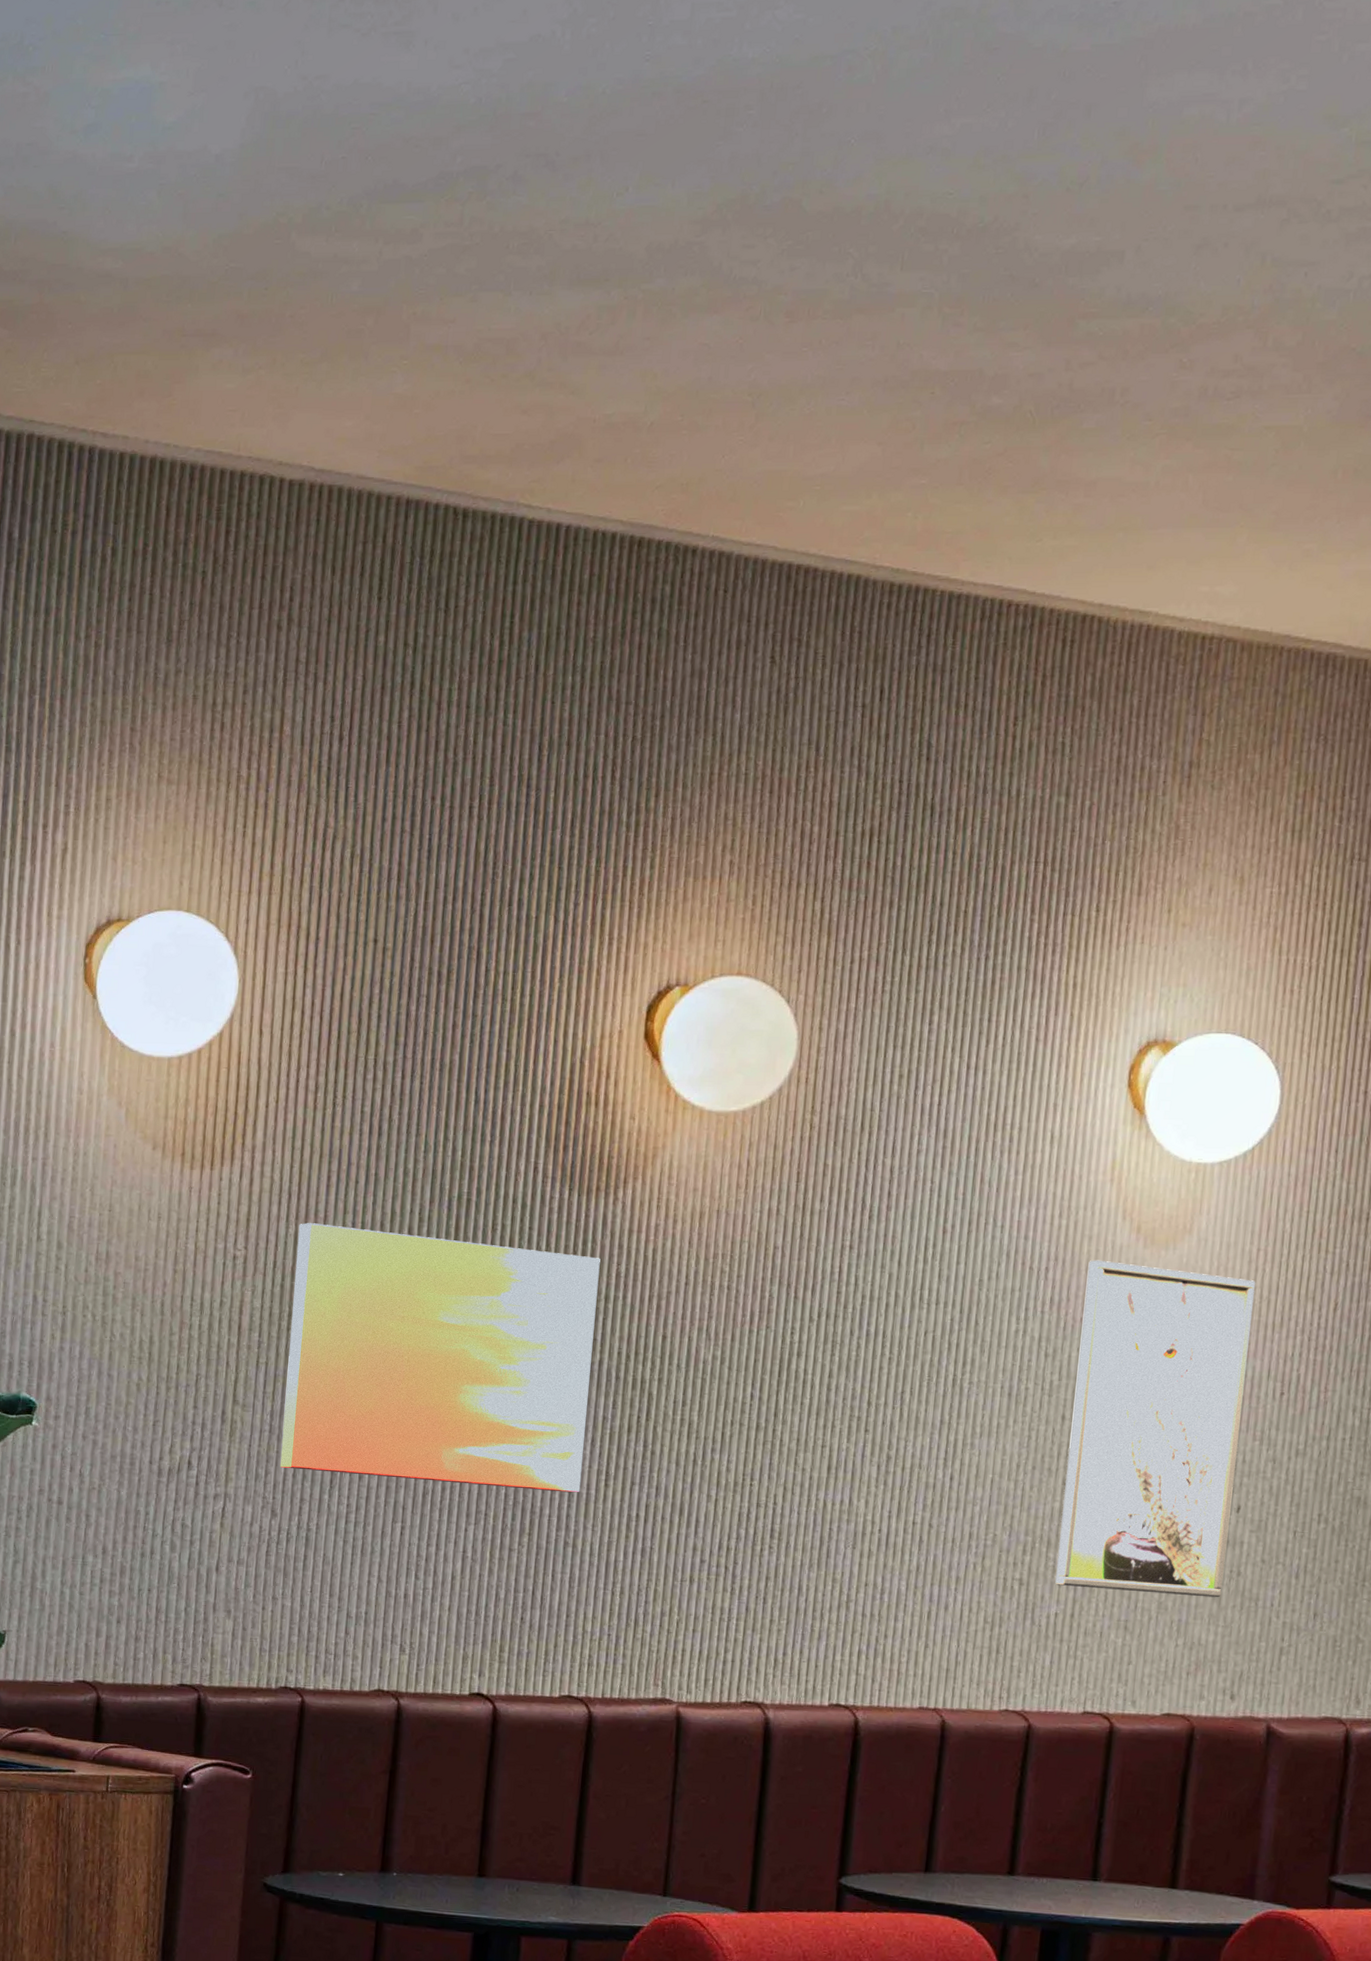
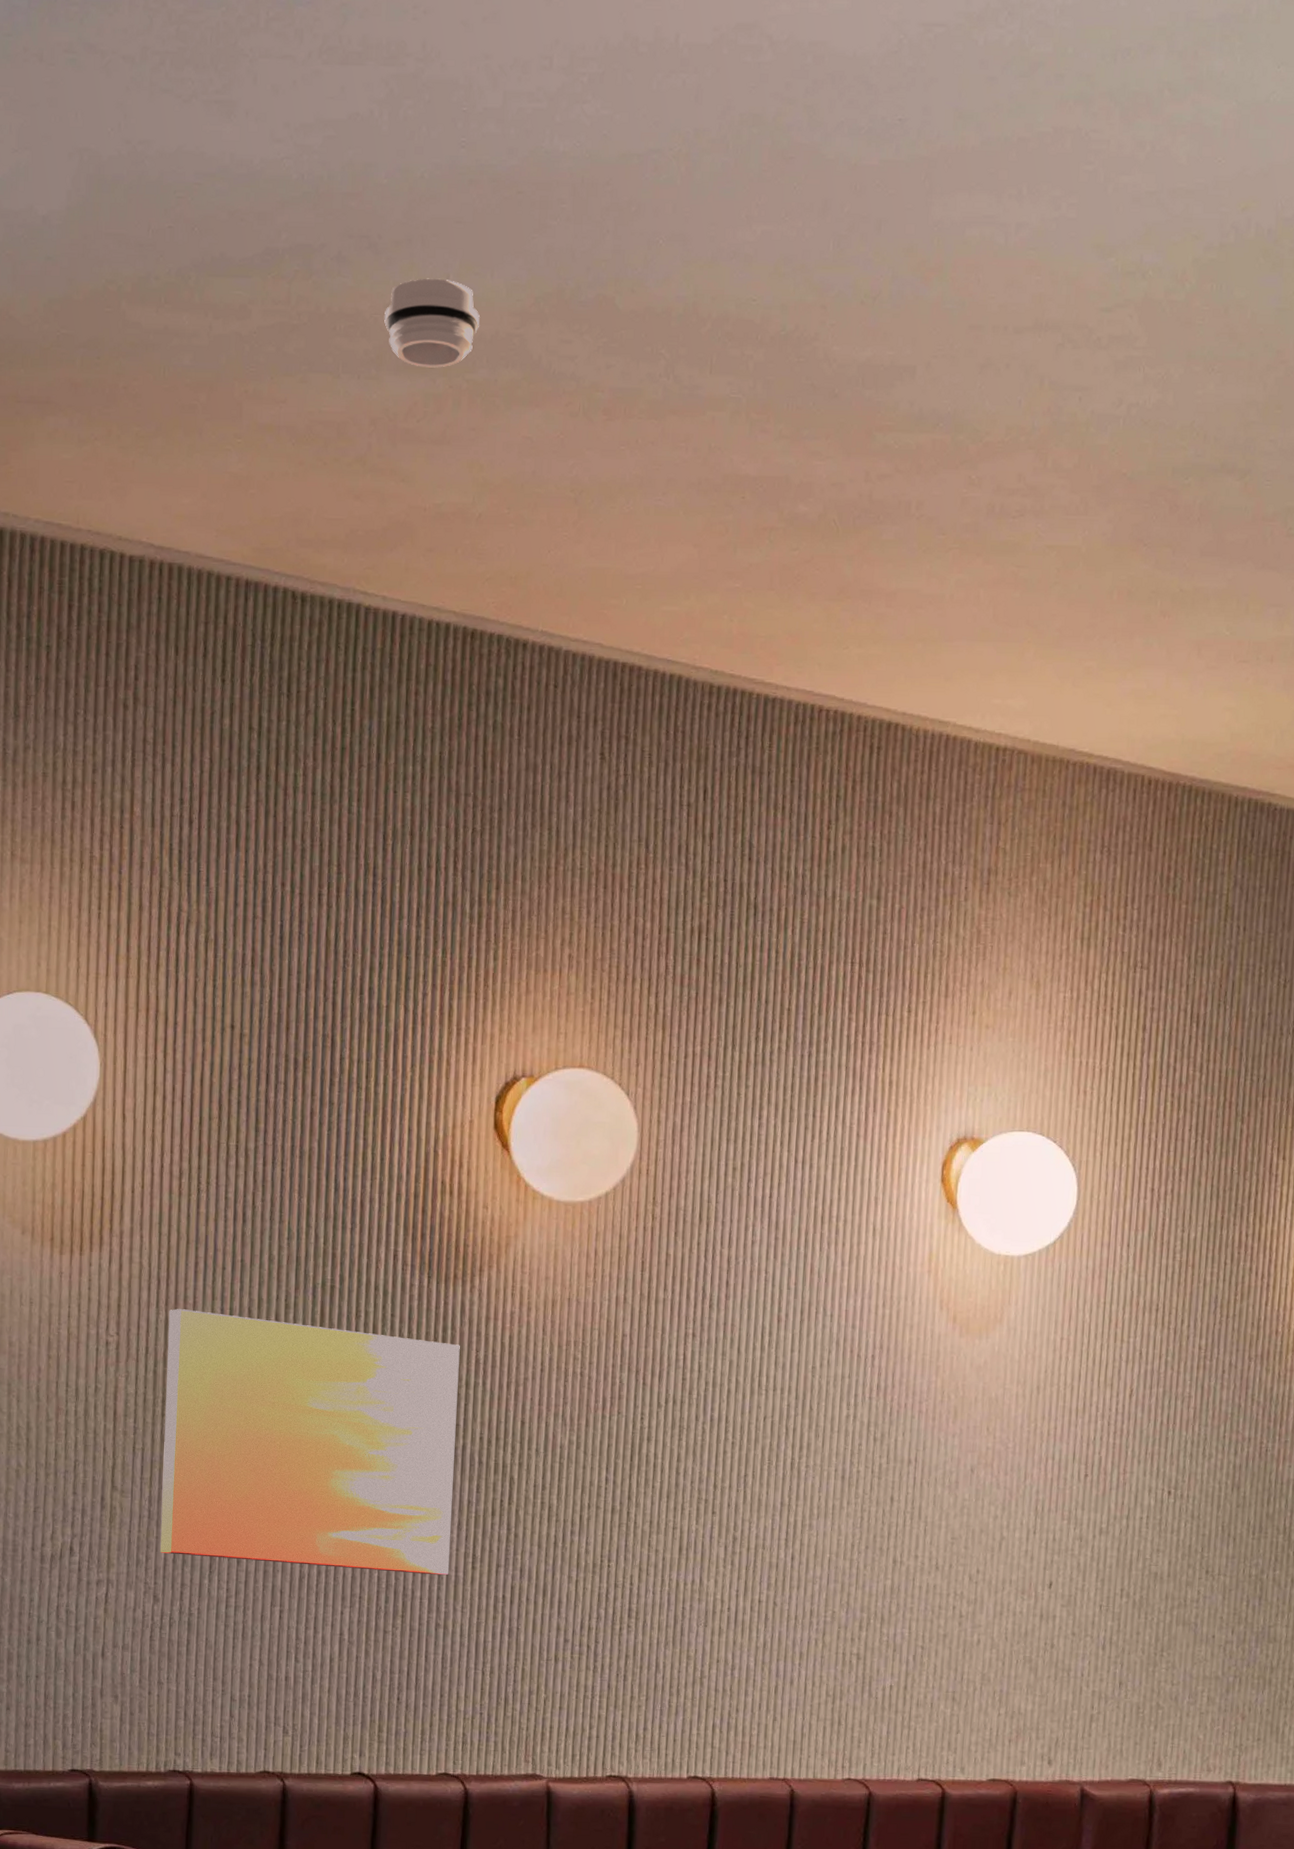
smoke detector: none [559,191,659,280] -> present [384,278,480,368]
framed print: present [1055,1260,1255,1598] -> none [889,1348,1060,1669]

